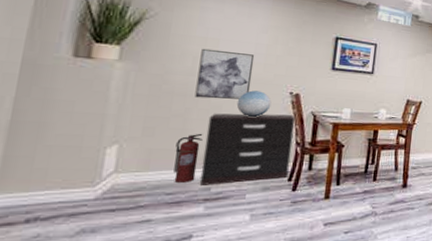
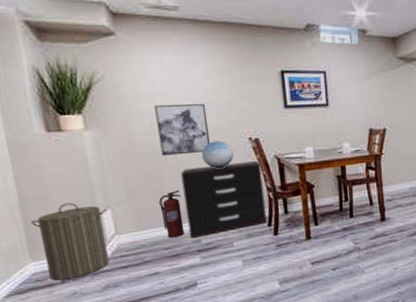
laundry hamper: none [11,132,114,219] -> present [31,203,109,281]

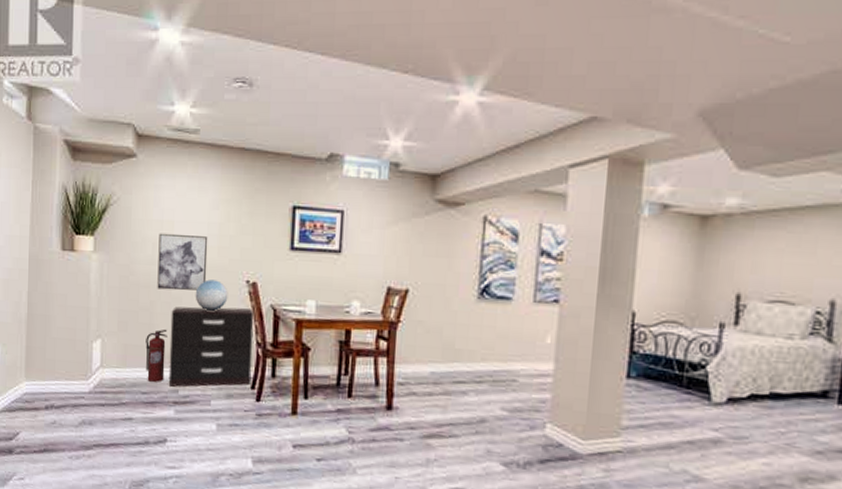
laundry hamper: present [31,203,109,281] -> none [33,325,98,407]

